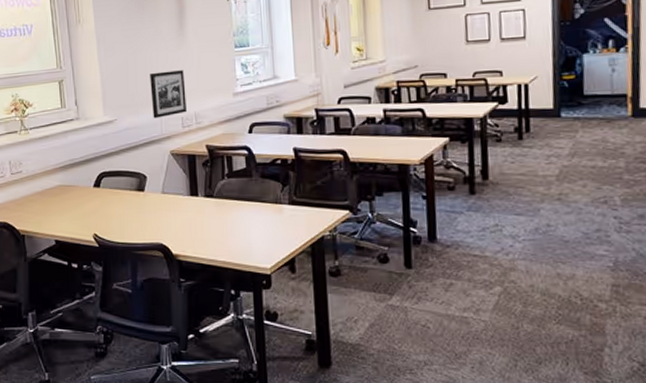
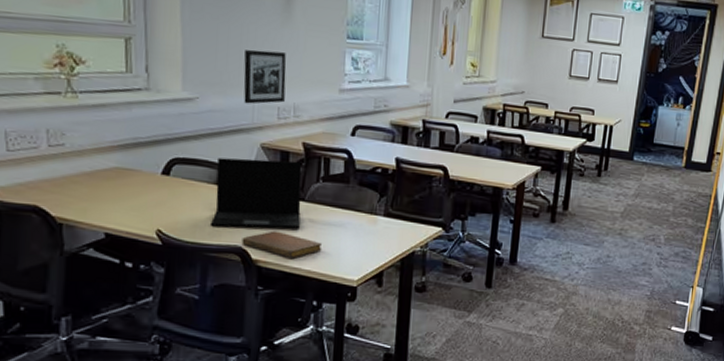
laptop: none [135,162,211,228] -> present [209,158,302,229]
notebook: none [162,227,234,251] -> present [242,231,323,258]

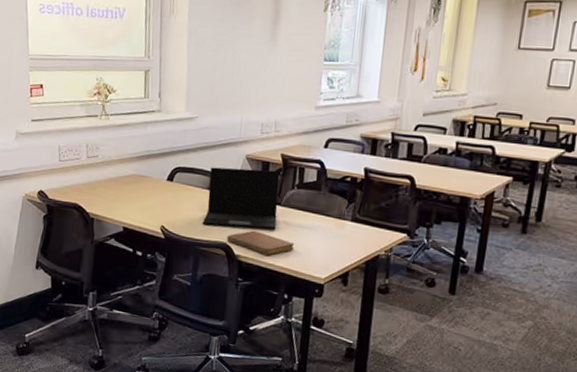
picture frame: present [243,49,287,104] -> none [233,75,270,122]

